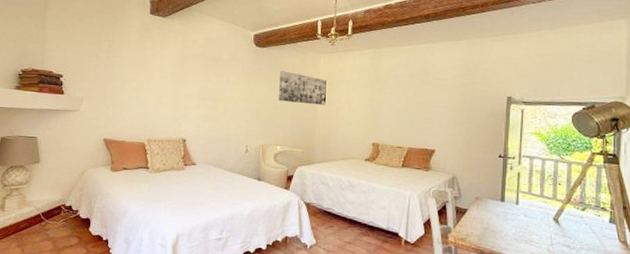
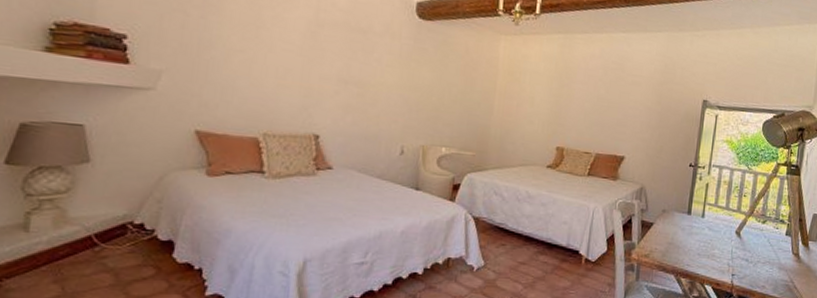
wall art: present [278,71,327,105] -> none [446,52,507,99]

